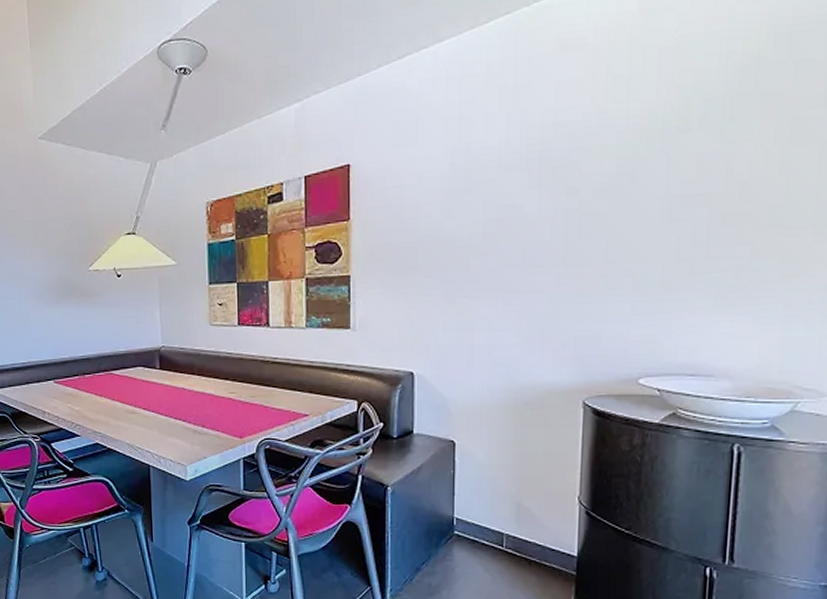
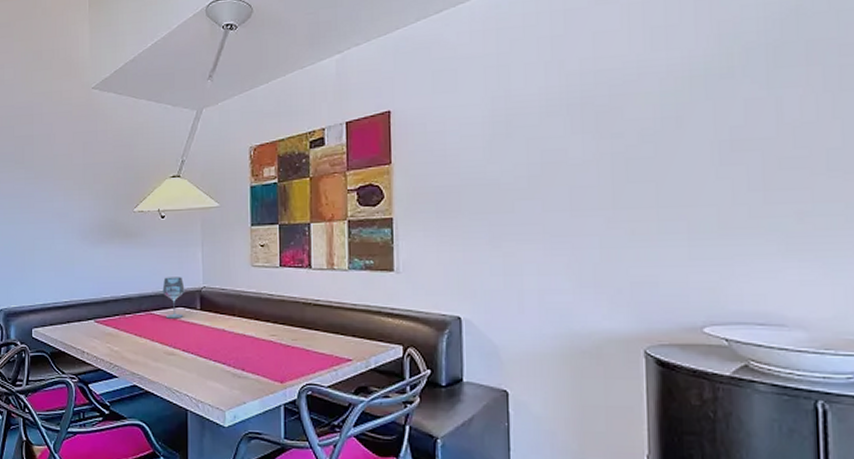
wine glass: none [121,336,144,378] -> present [162,277,185,319]

